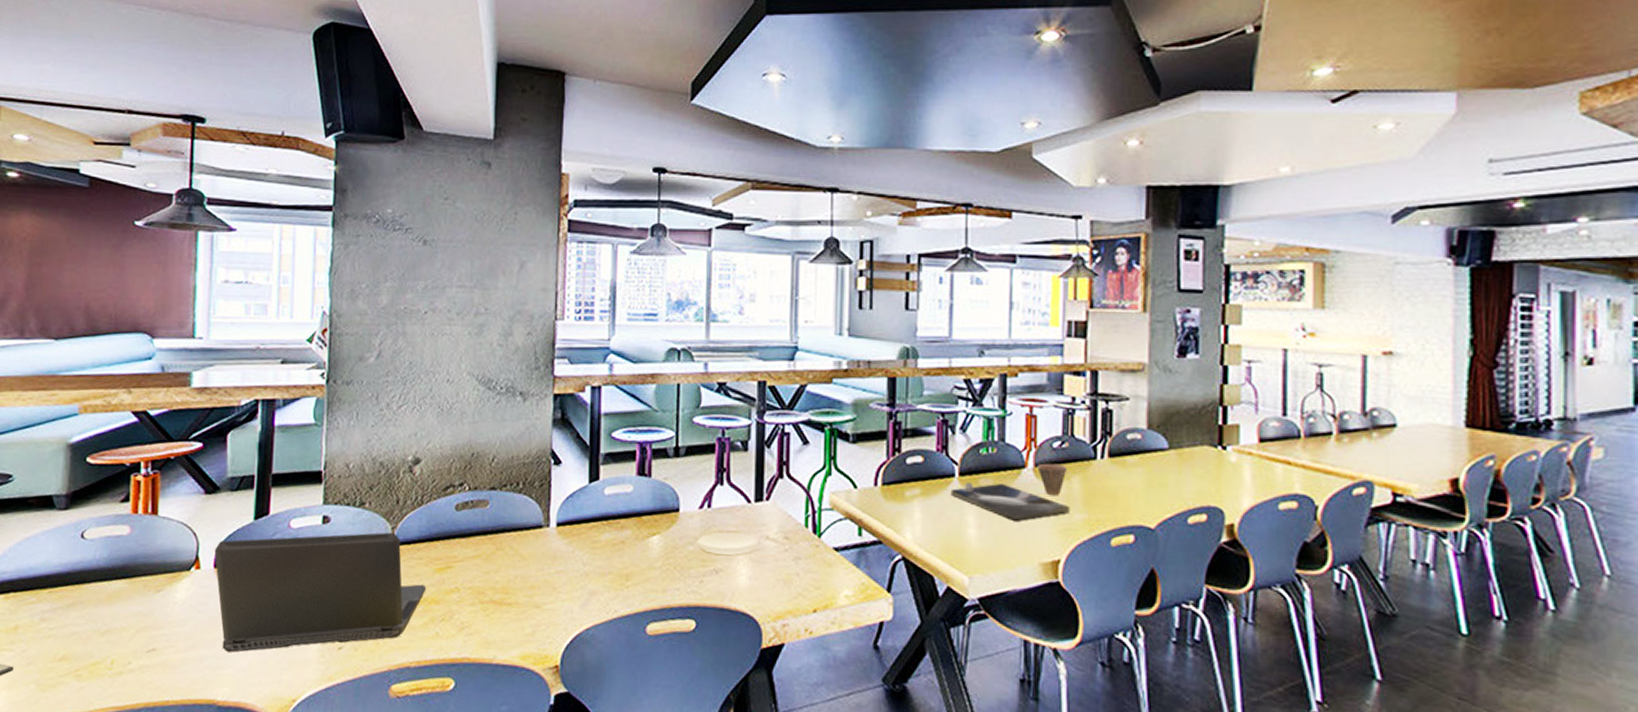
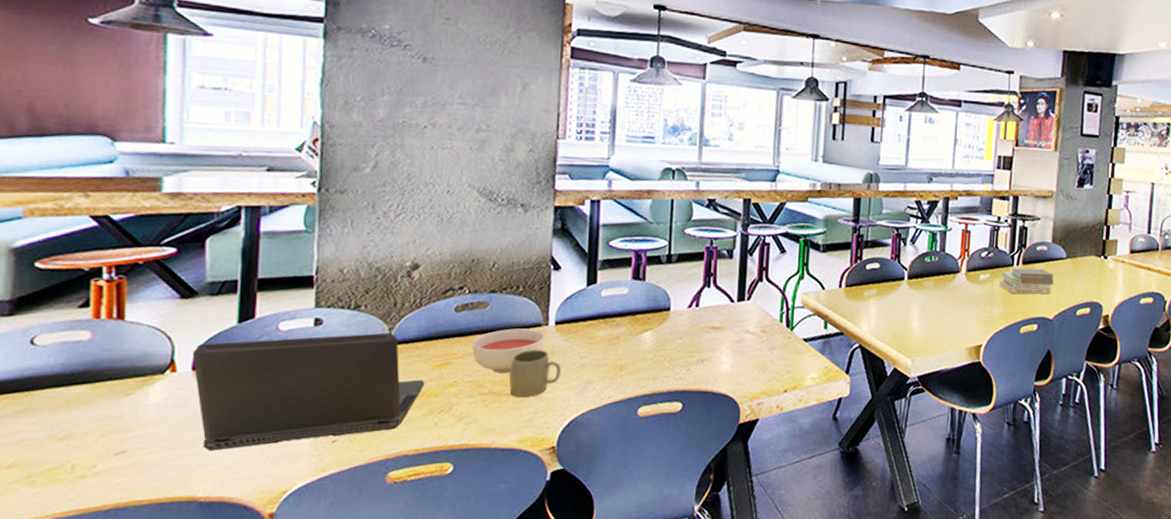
bowl: none [473,529,547,580] -> present [472,328,546,373]
mug: none [509,554,564,608] -> present [508,350,562,397]
plate: present [696,531,762,557] -> none [685,327,742,348]
tray: present [950,482,1070,521] -> none [900,284,992,315]
cup: present [1037,463,1068,496] -> none [968,269,992,295]
books: none [1079,462,1153,496] -> present [999,268,1054,295]

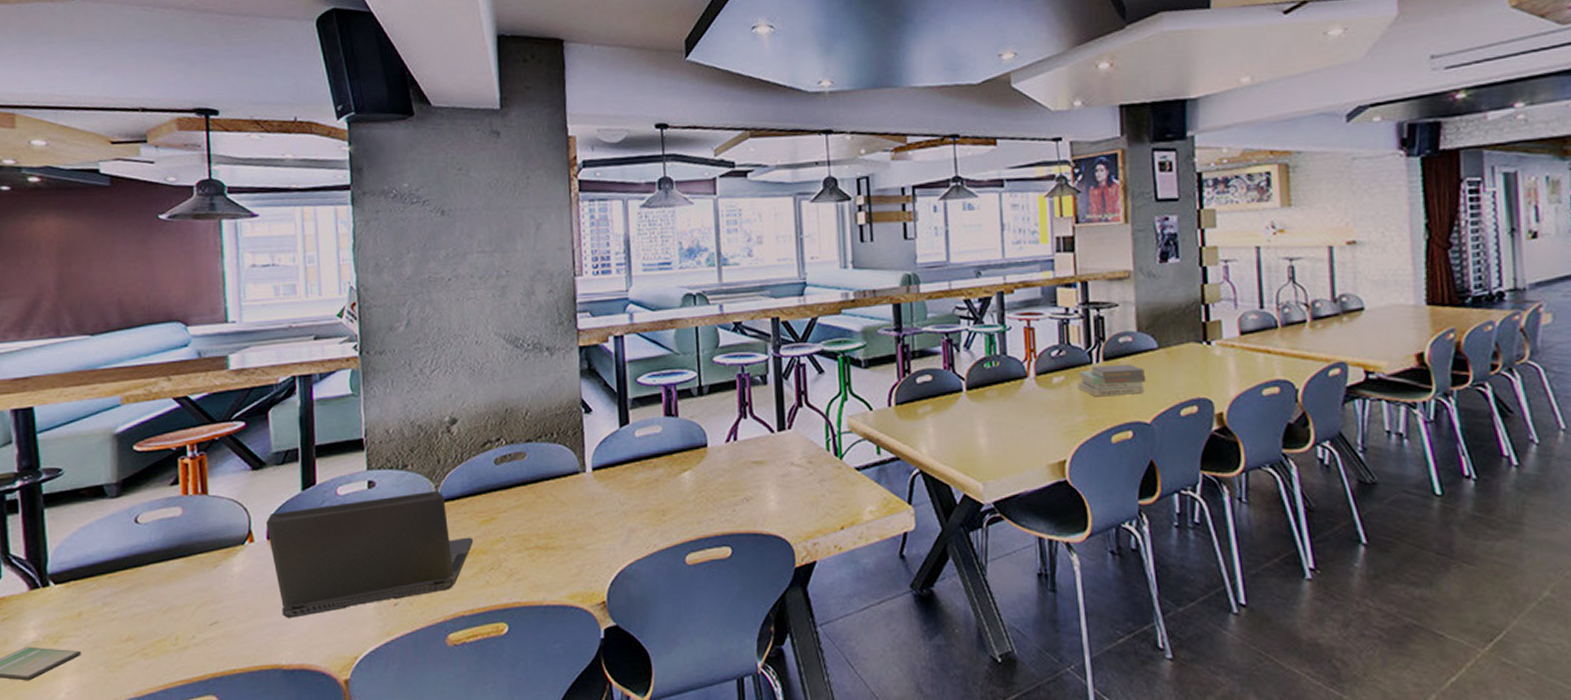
bowl: present [472,328,546,373] -> none [514,477,584,526]
mug: present [508,350,562,397] -> none [552,499,604,550]

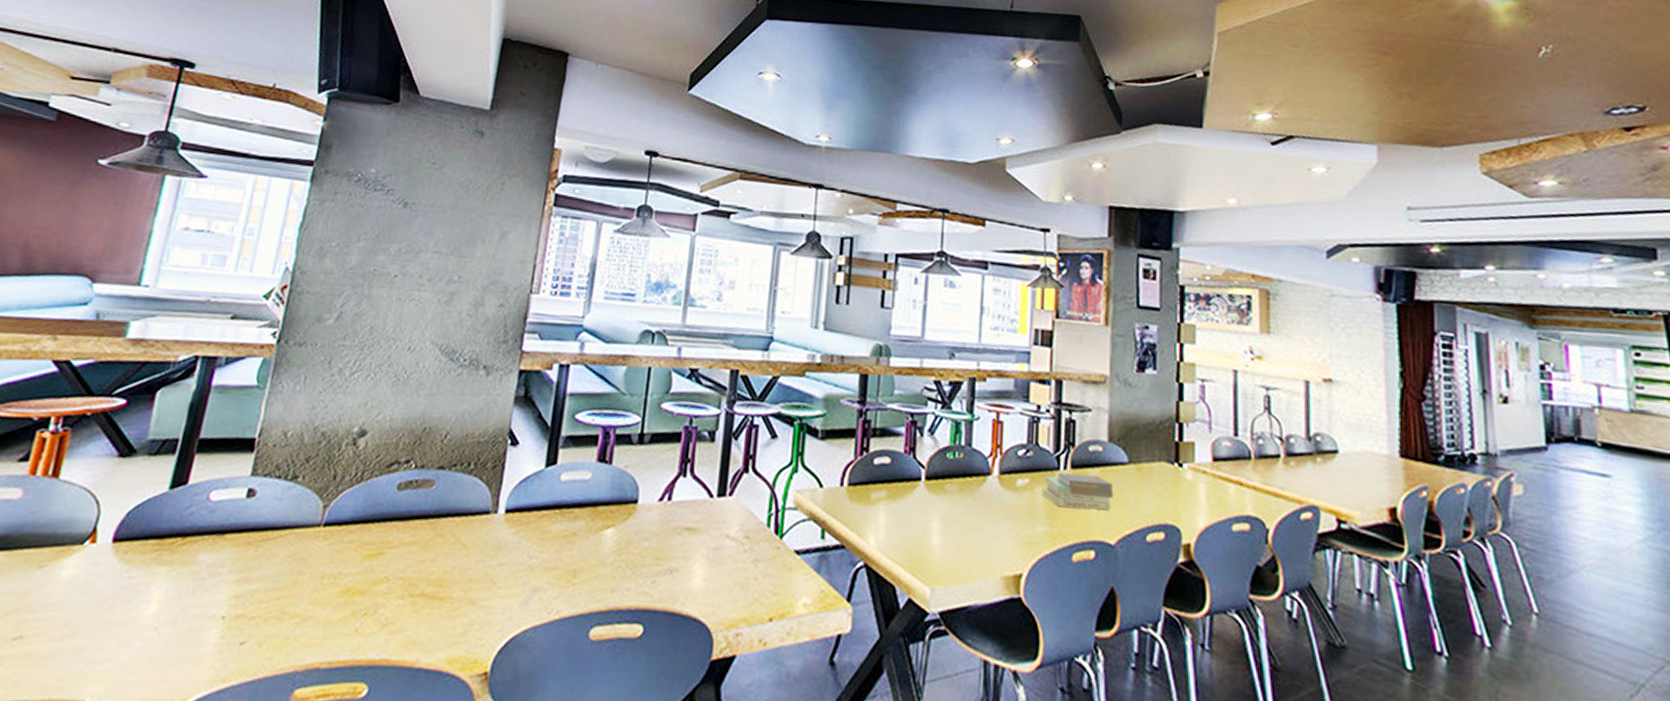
laptop computer: present [265,490,474,618] -> none [103,510,353,644]

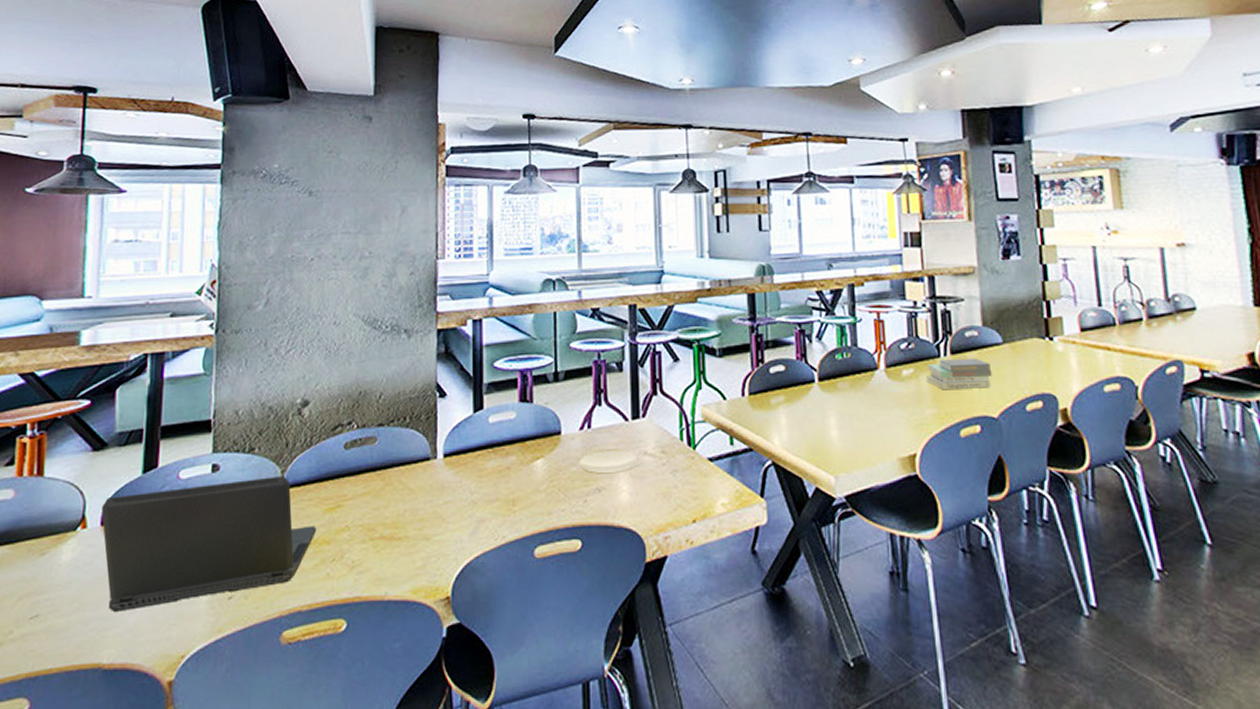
laptop computer: none [103,510,353,644] -> present [101,475,317,612]
plate: none [652,527,721,556] -> present [579,450,640,474]

